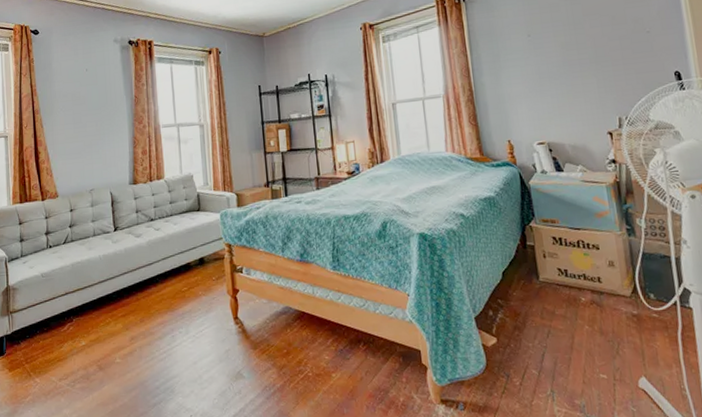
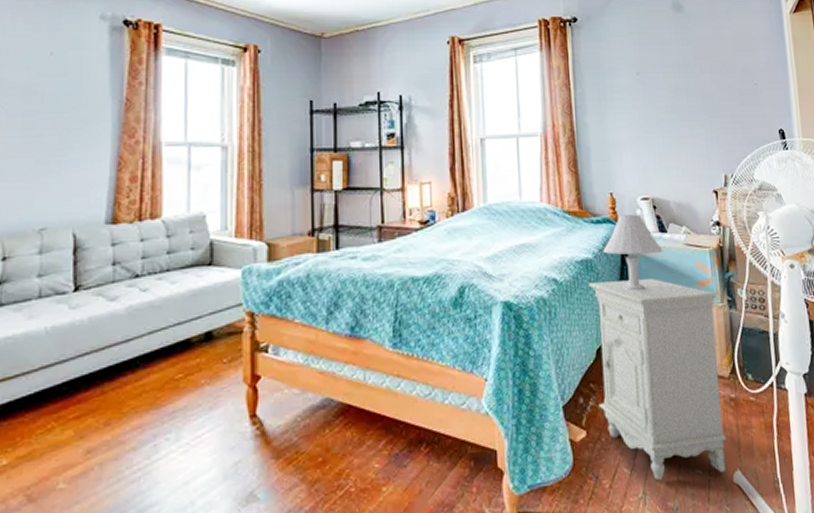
nightstand: none [493,212,631,382] -> present [589,279,726,481]
table lamp: none [504,157,561,223] -> present [603,214,663,291]

